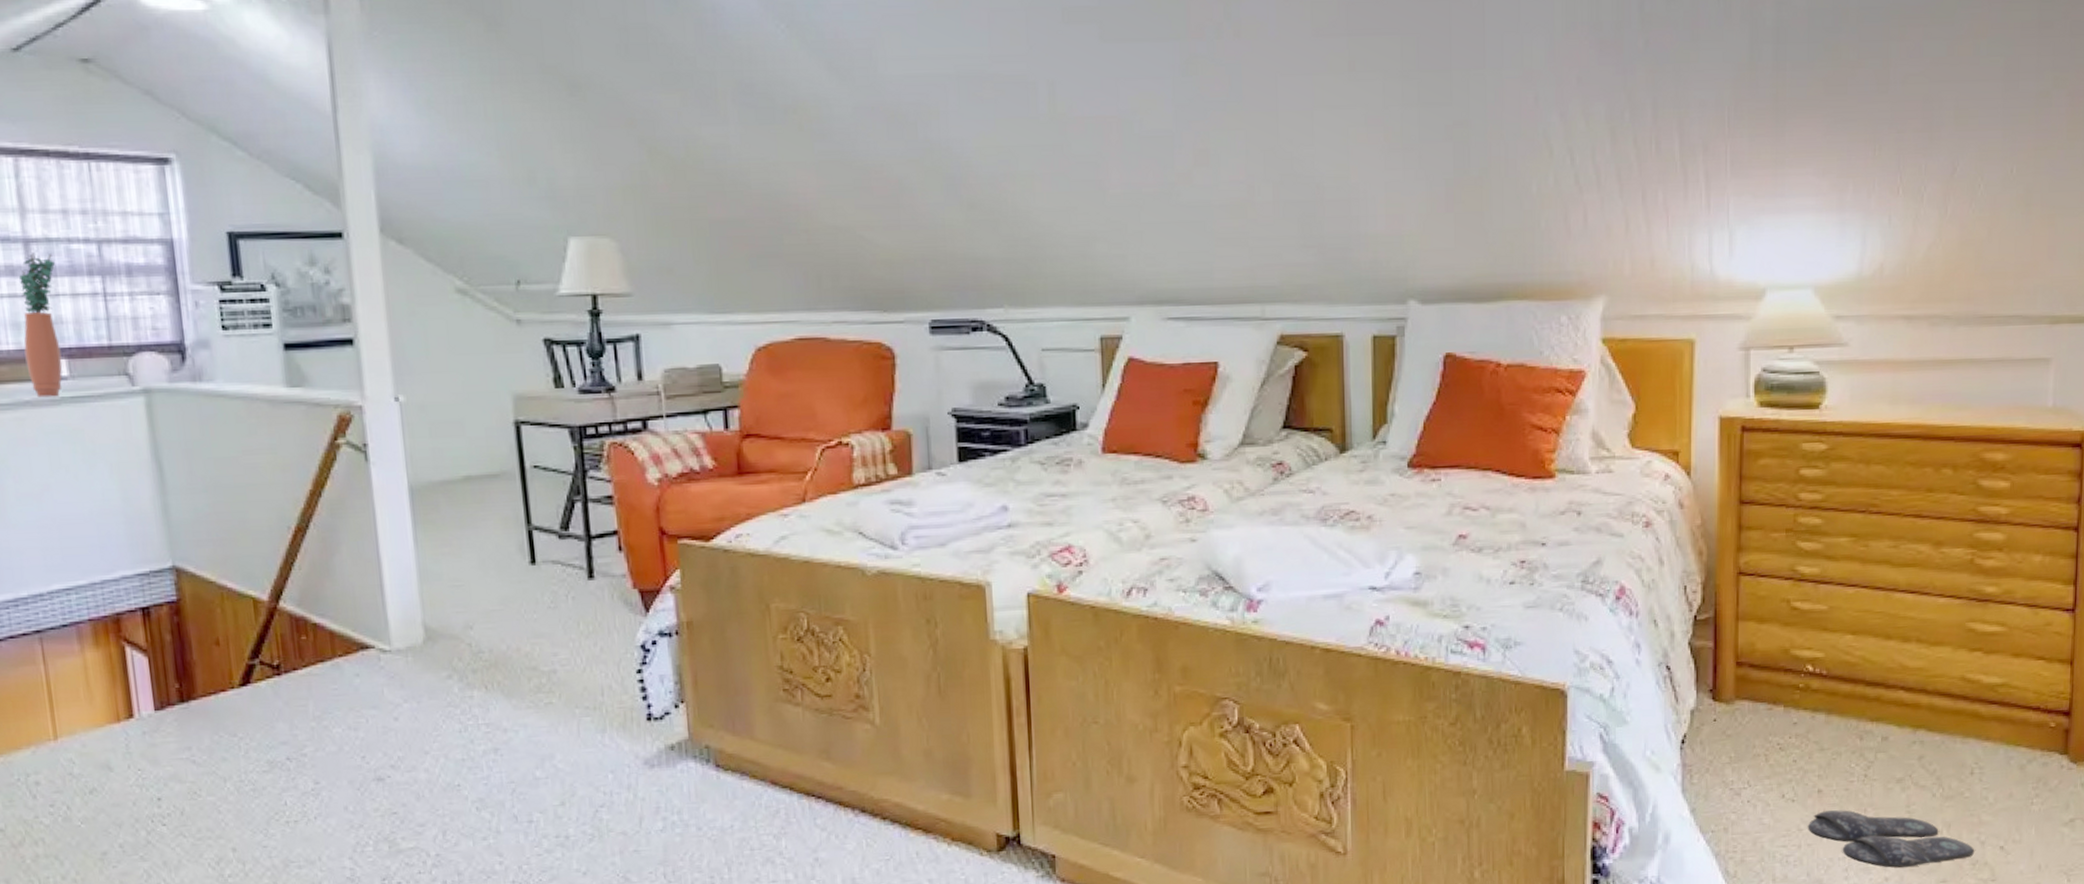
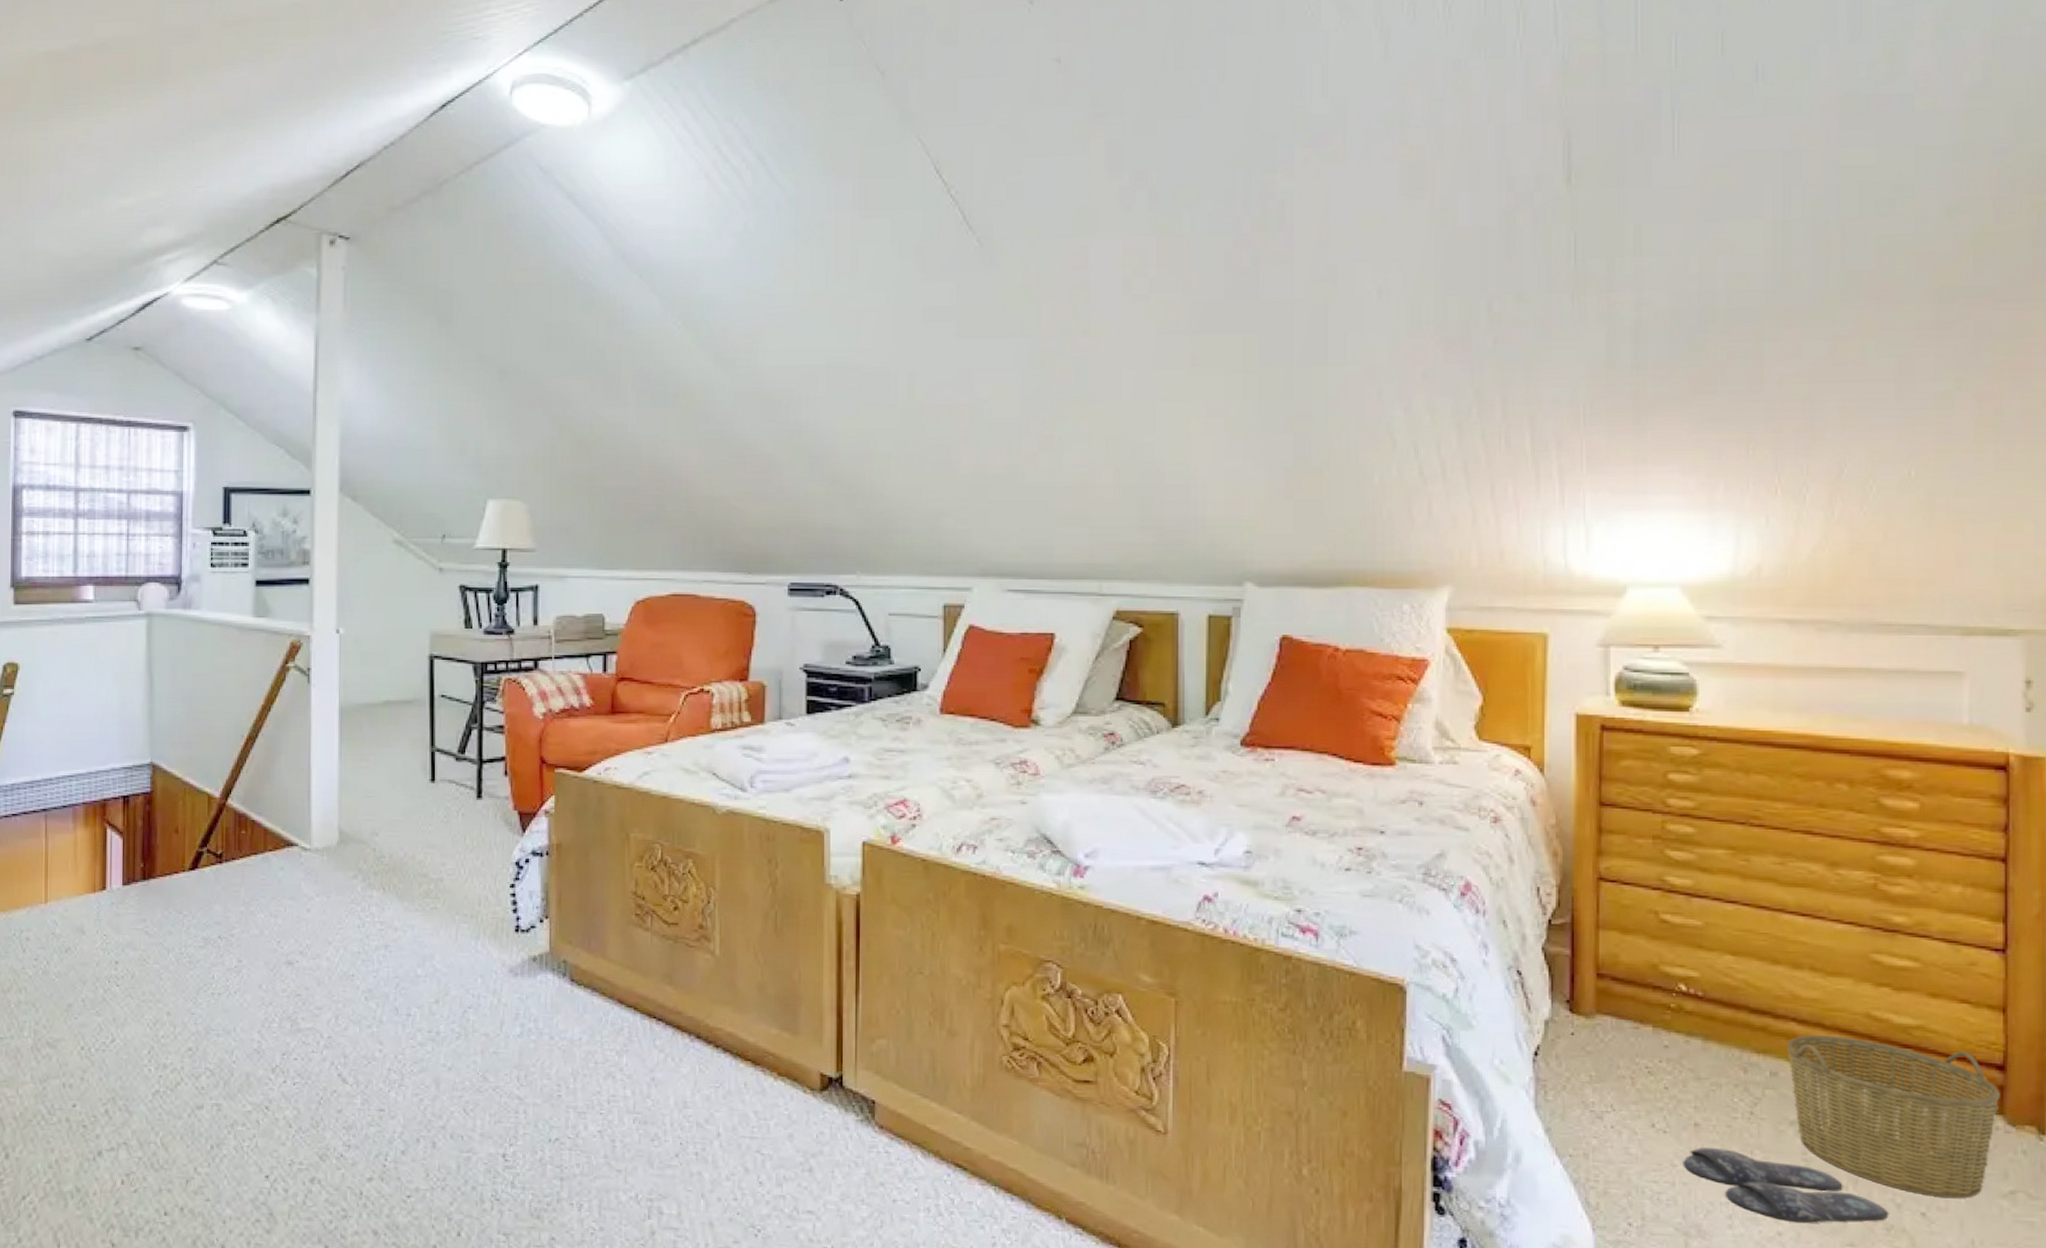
vase: present [19,253,63,398] -> none [64,499,95,616]
basket: none [1896,699,2066,832] -> present [1787,1035,2000,1199]

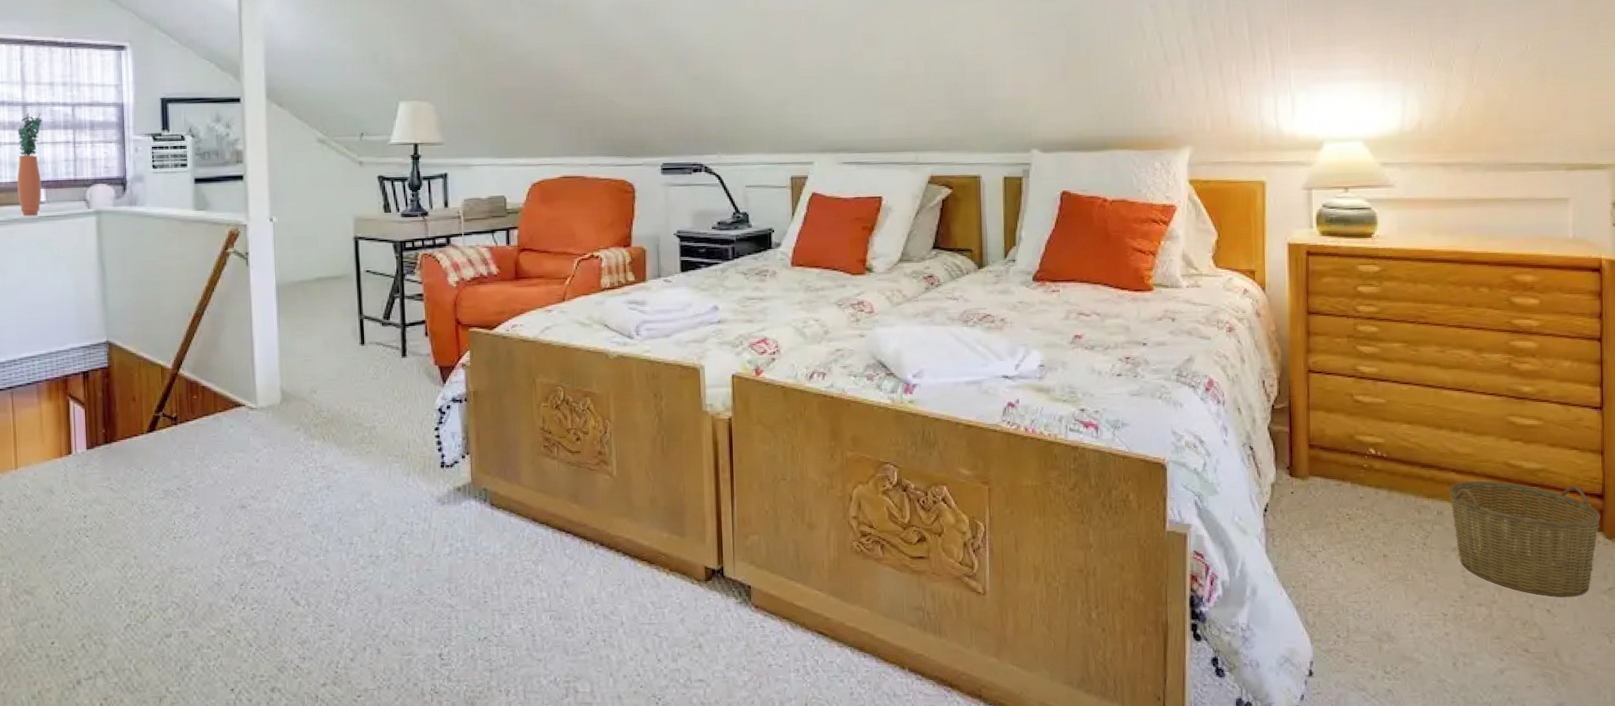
vase: none [64,499,95,616] -> present [17,113,42,216]
slippers: present [1682,1147,1888,1223] -> none [1375,573,1524,624]

